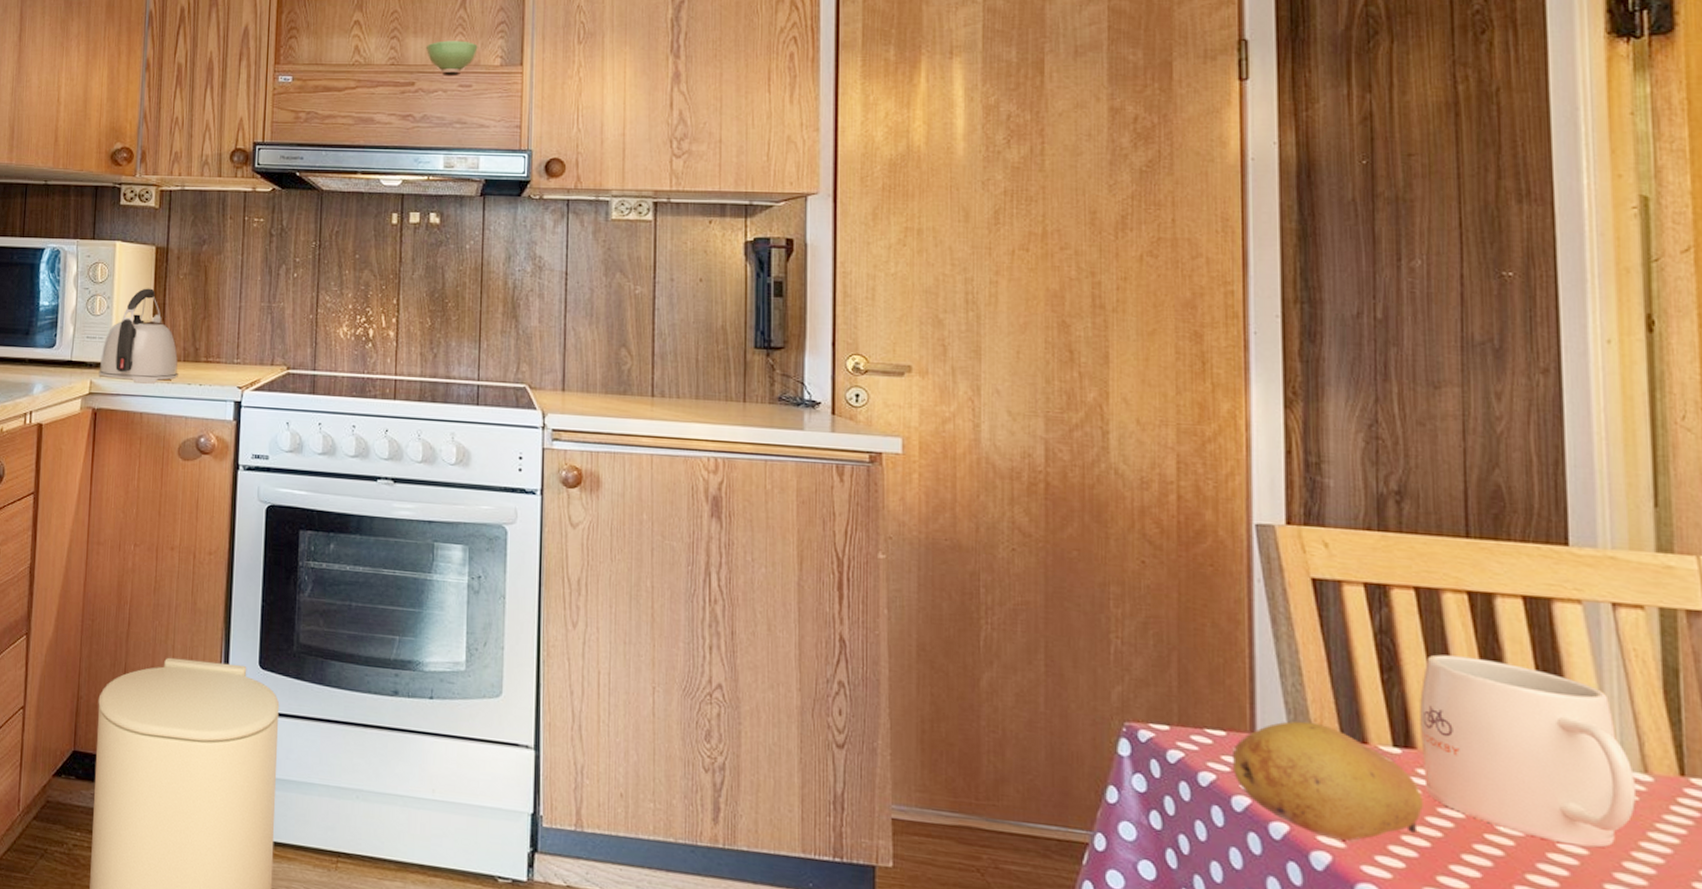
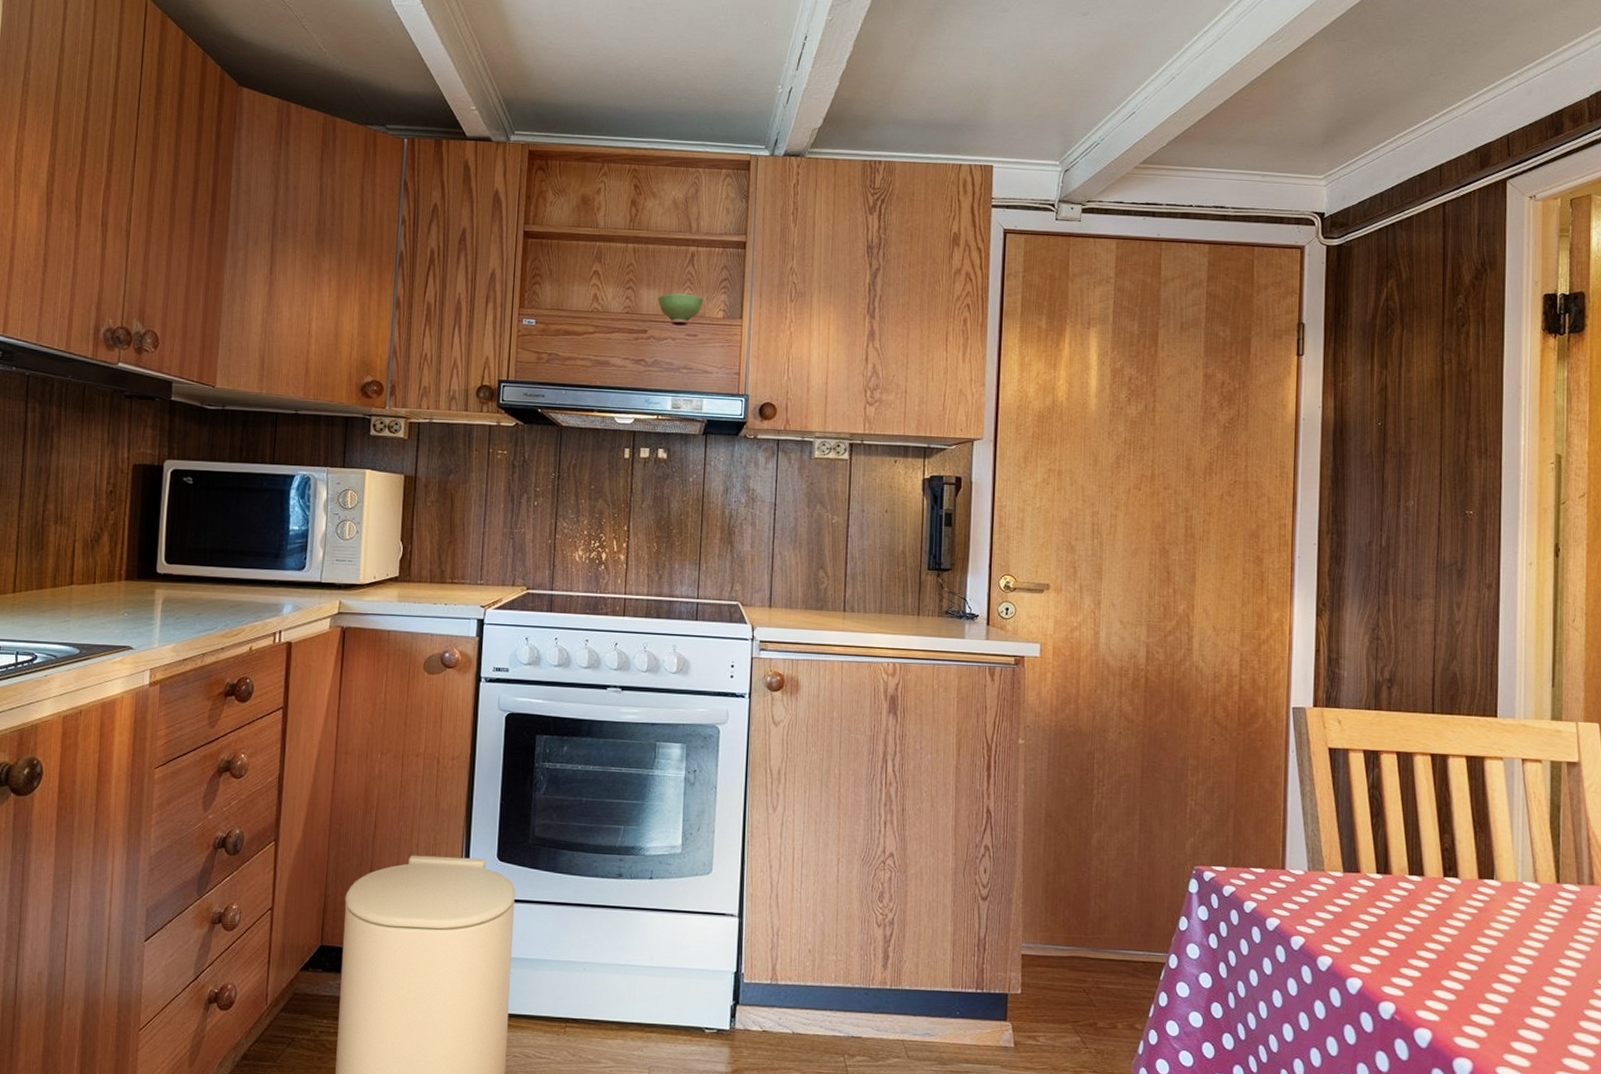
kettle: present [98,288,179,385] -> none [347,514,425,604]
fruit: present [1233,721,1423,841] -> none [1269,858,1394,947]
mug: present [1420,654,1637,848] -> none [1395,802,1530,940]

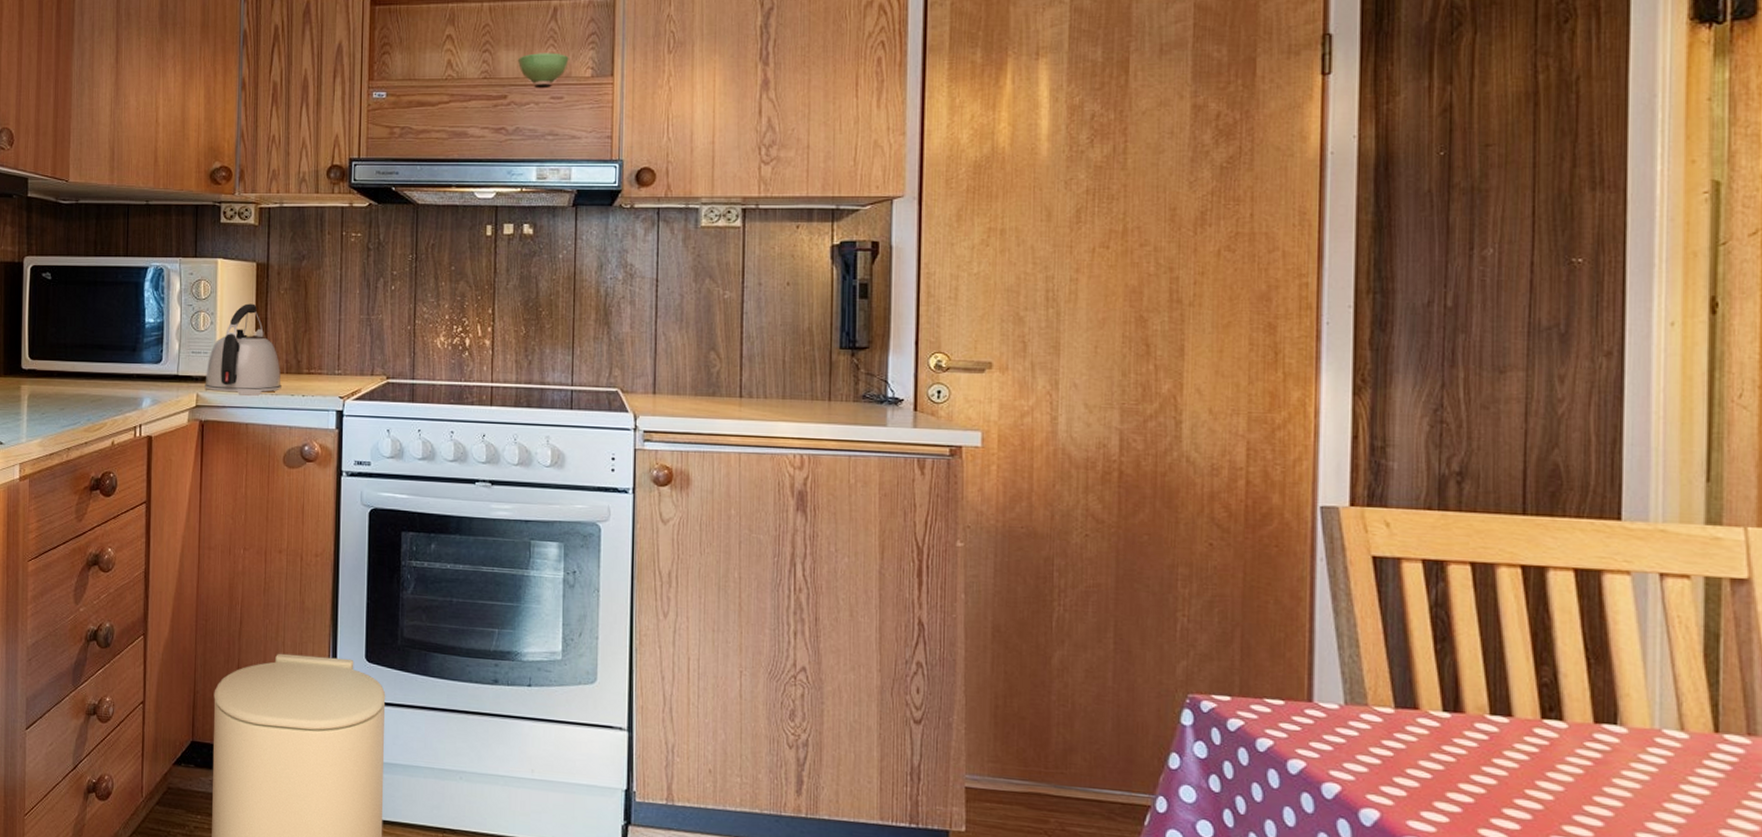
kettle: none [347,514,425,604] -> present [204,303,282,397]

